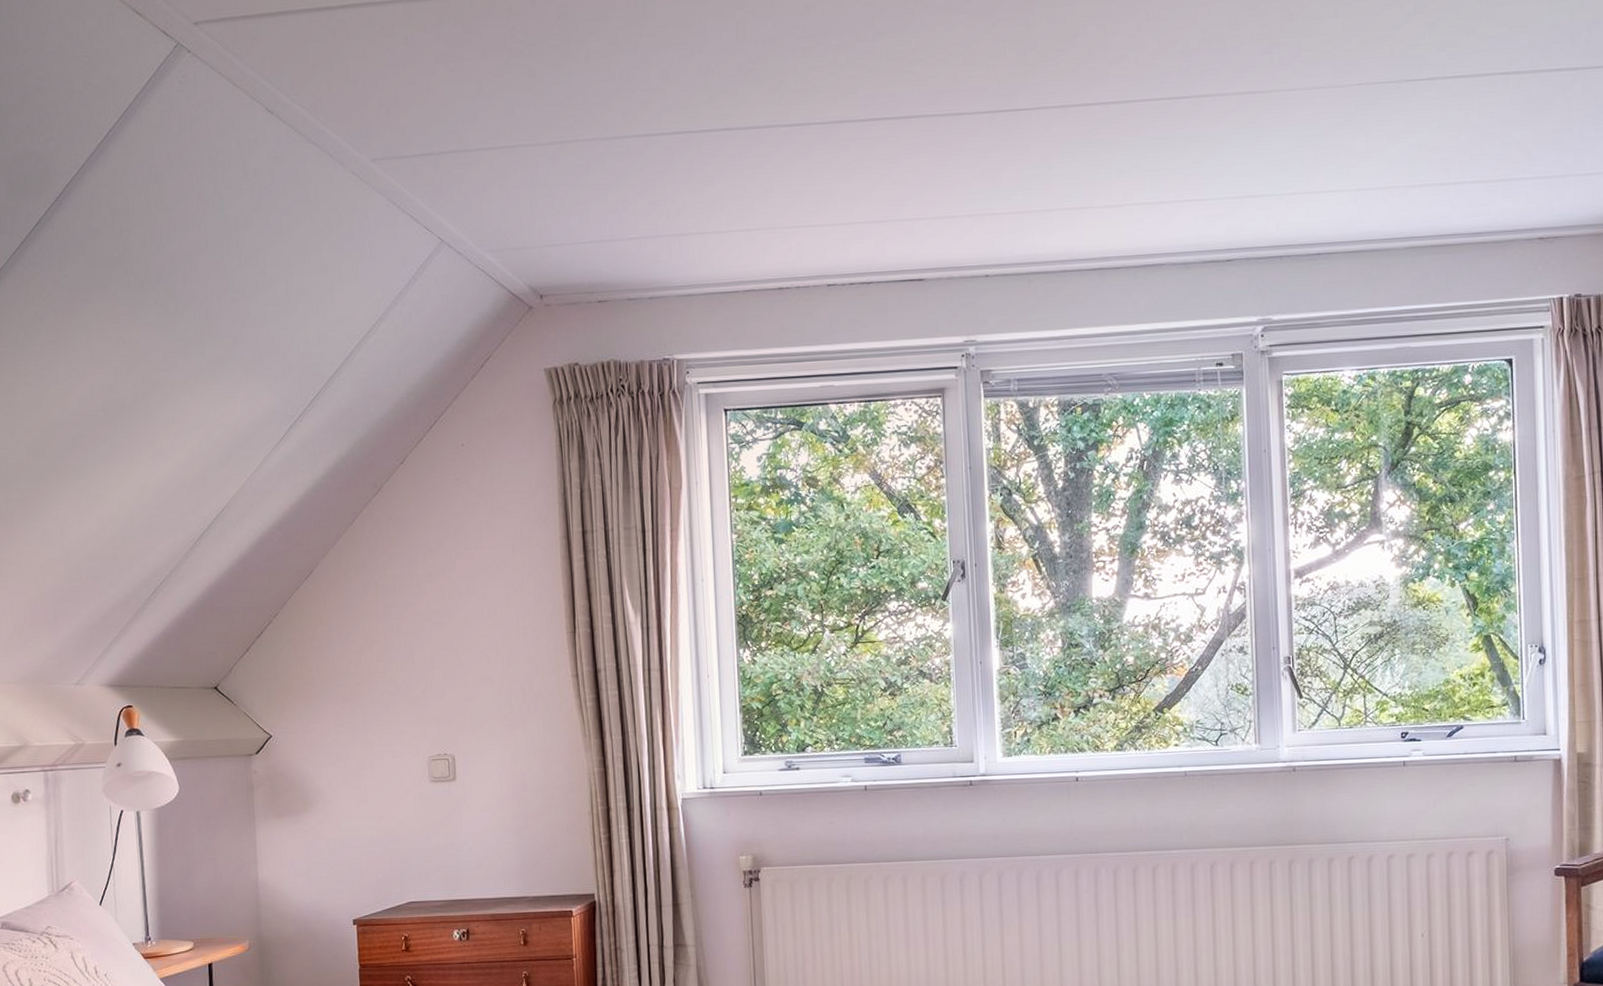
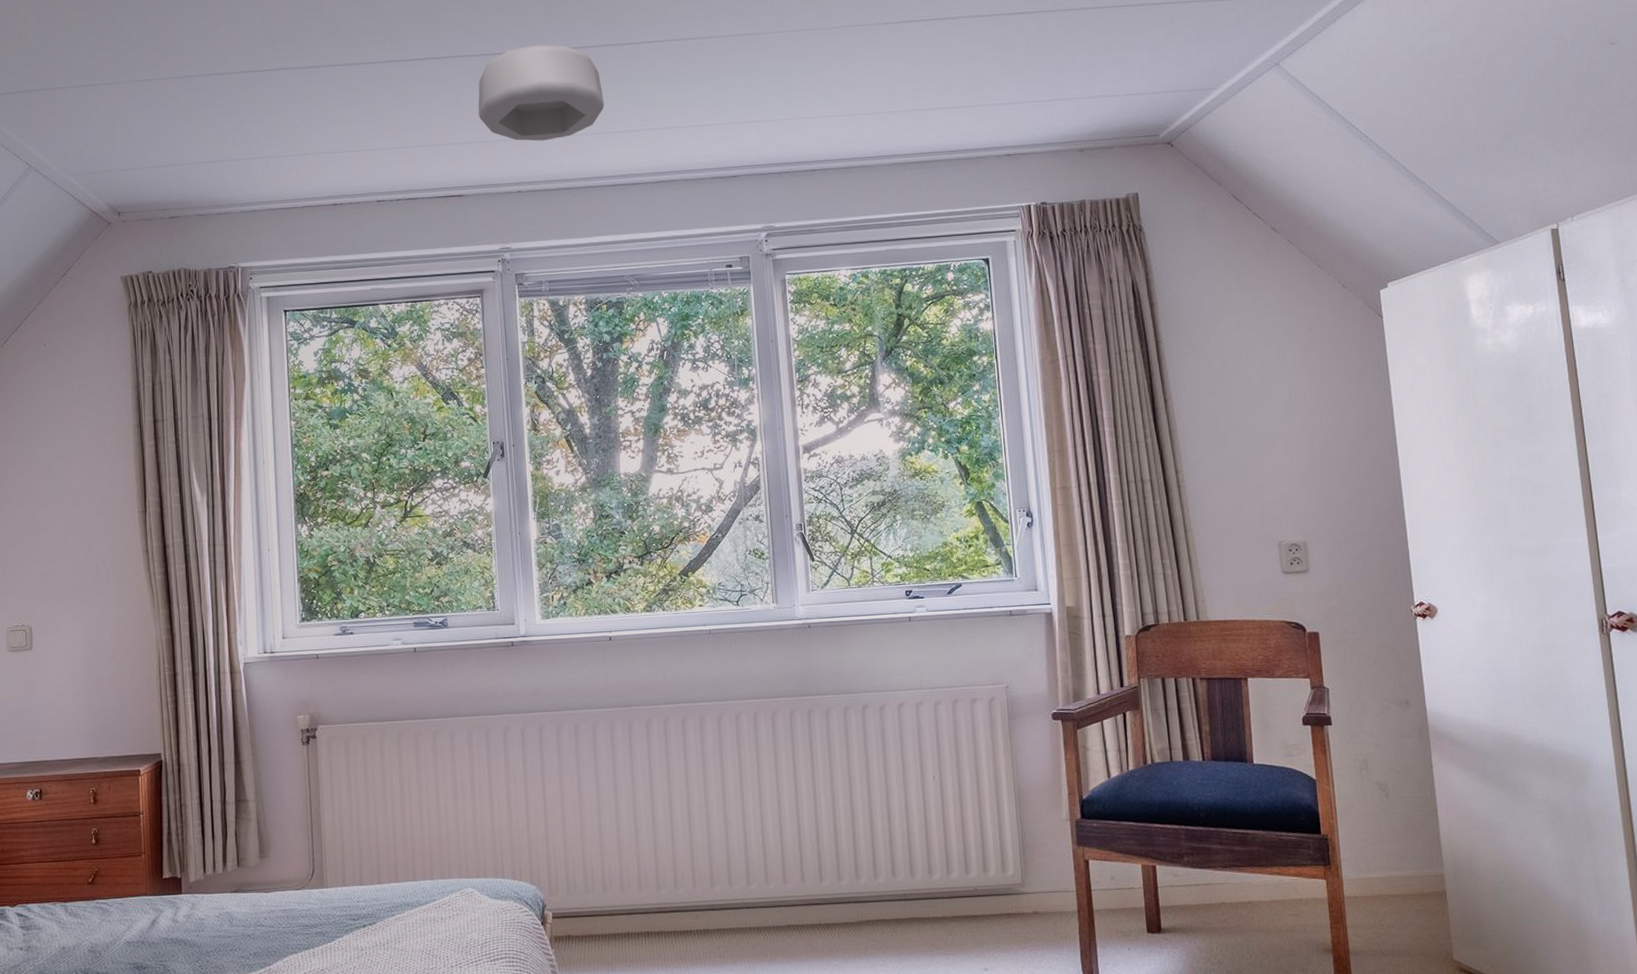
ceiling light: none [941,103,1084,217] -> present [478,44,605,141]

